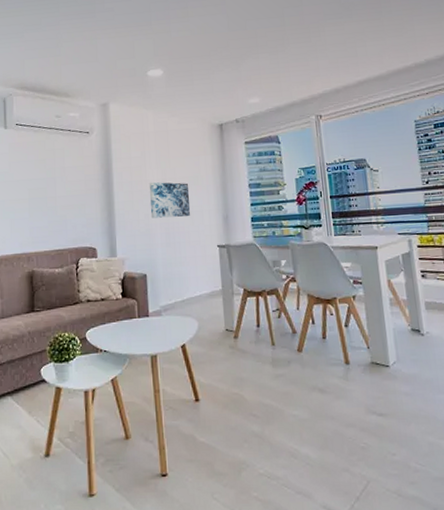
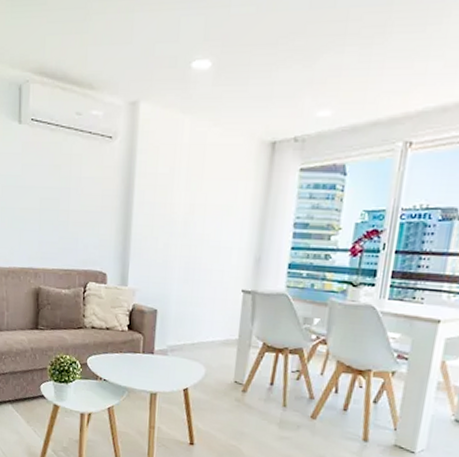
wall art: present [149,181,191,218] -> none [171,206,221,252]

